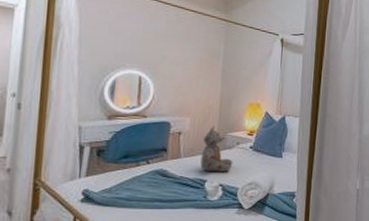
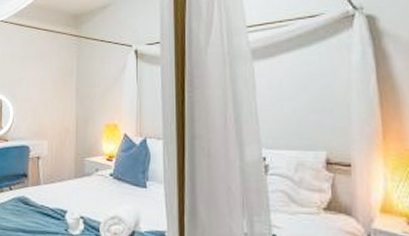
stuffed bear: present [200,126,233,172] -> none [60,150,93,202]

